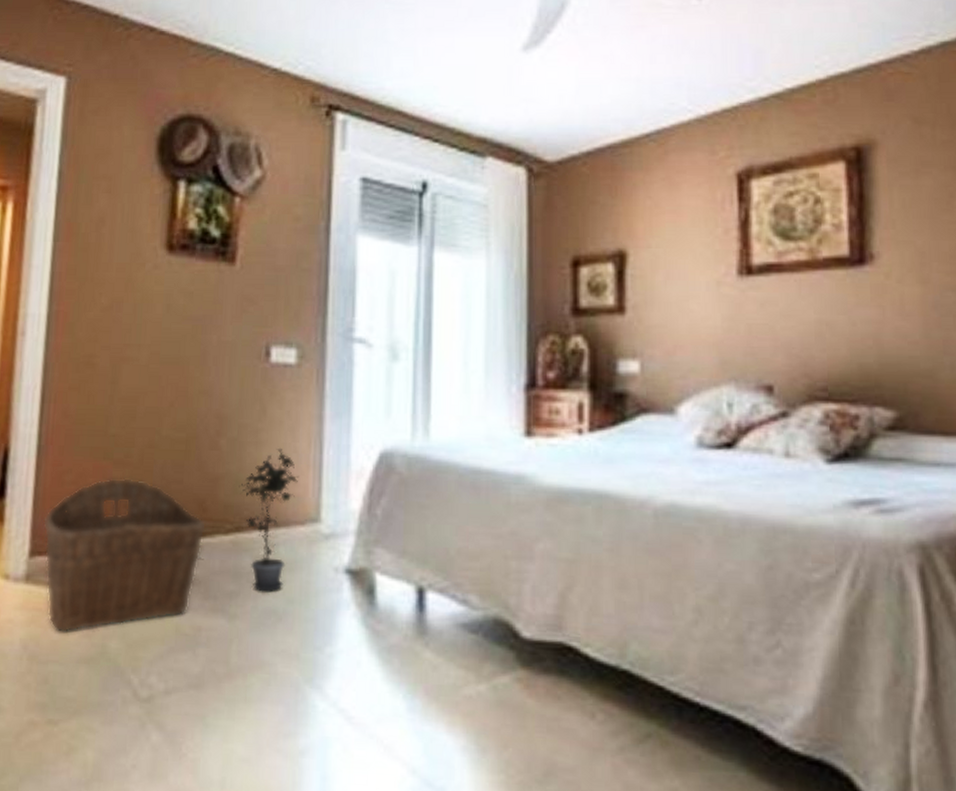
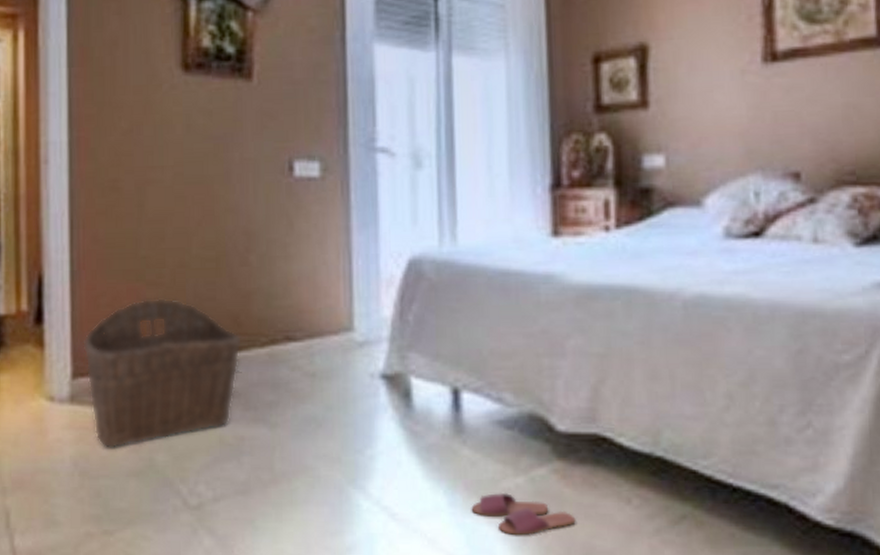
potted plant: present [239,447,299,592] -> none [271,260,330,401]
slippers: none [430,699,538,747] -> present [471,492,576,535]

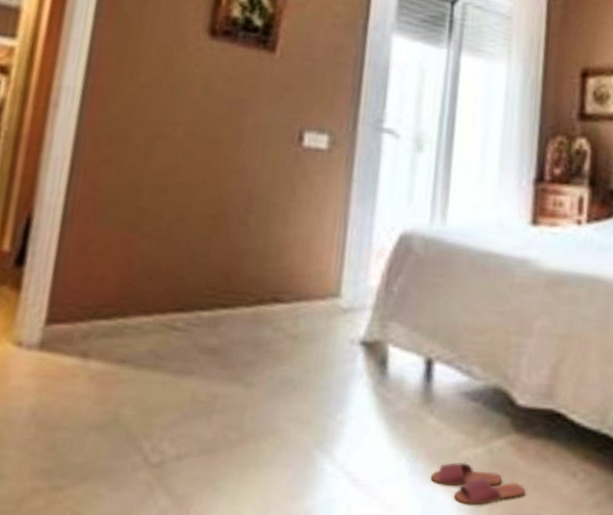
wicker basket: present [83,297,243,448] -> none [60,249,230,399]

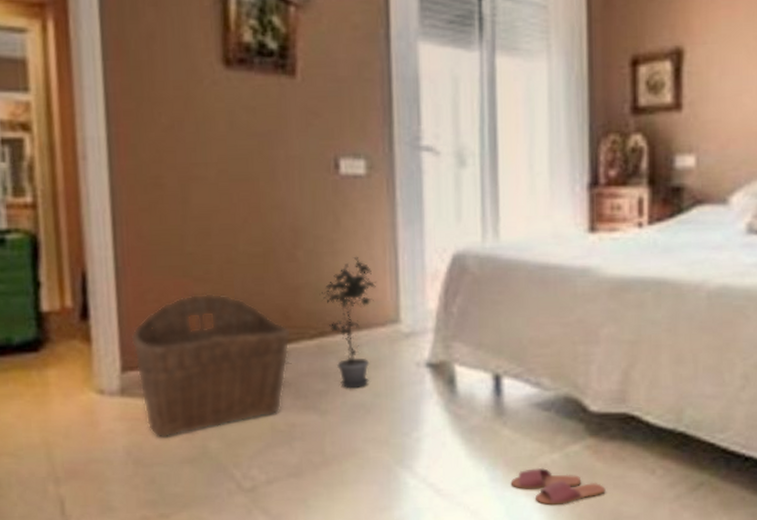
wicker basket: none [60,249,230,399] -> present [131,292,292,438]
potted plant: none [264,226,323,362] -> present [319,256,377,389]

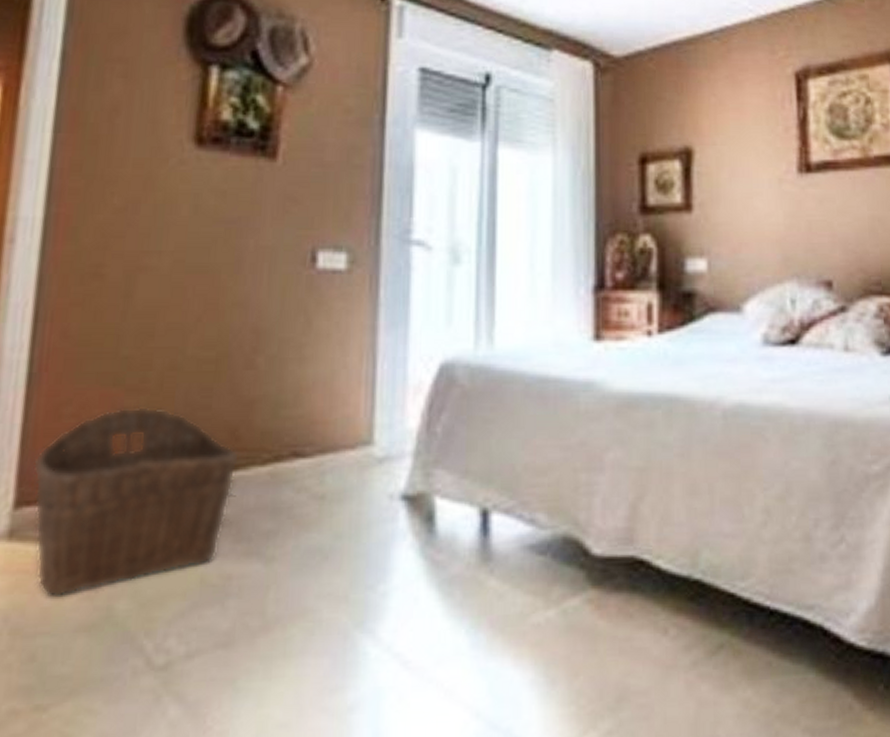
potted plant: present [319,256,377,389] -> none [279,363,349,529]
slippers: present [510,467,606,505] -> none [495,628,610,678]

